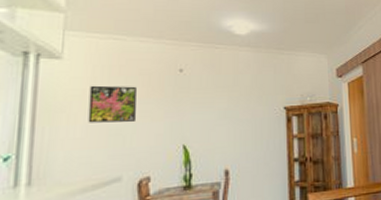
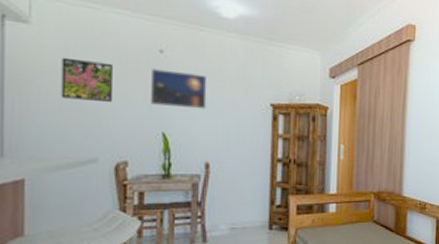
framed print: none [171,86,224,120] -> present [150,68,208,110]

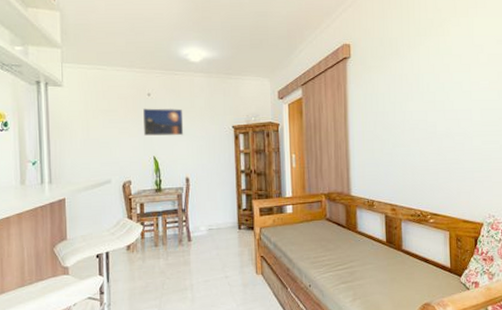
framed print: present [61,57,114,102] -> none [83,107,119,138]

